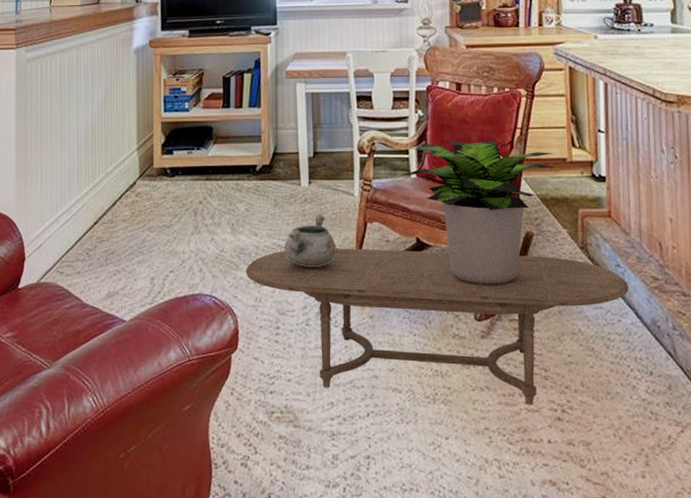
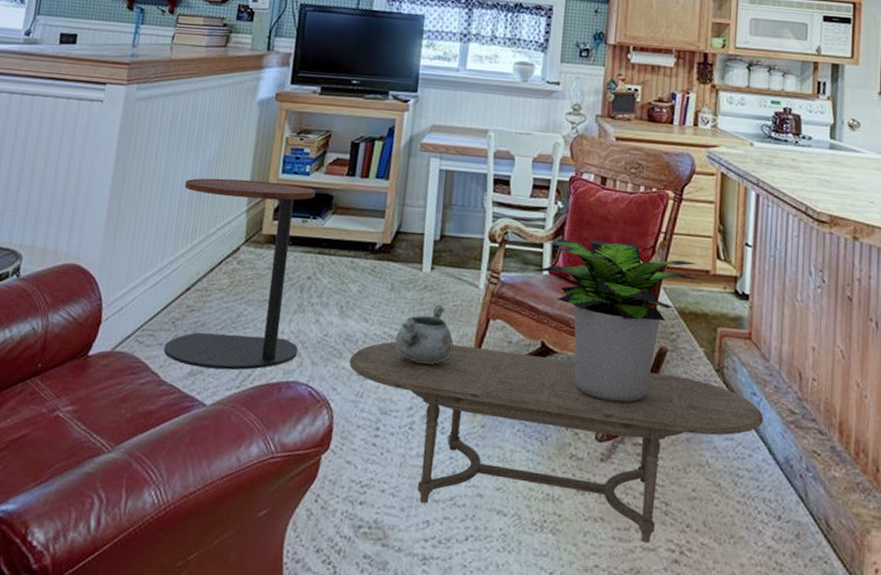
side table: none [80,121,198,289] -> present [163,178,316,370]

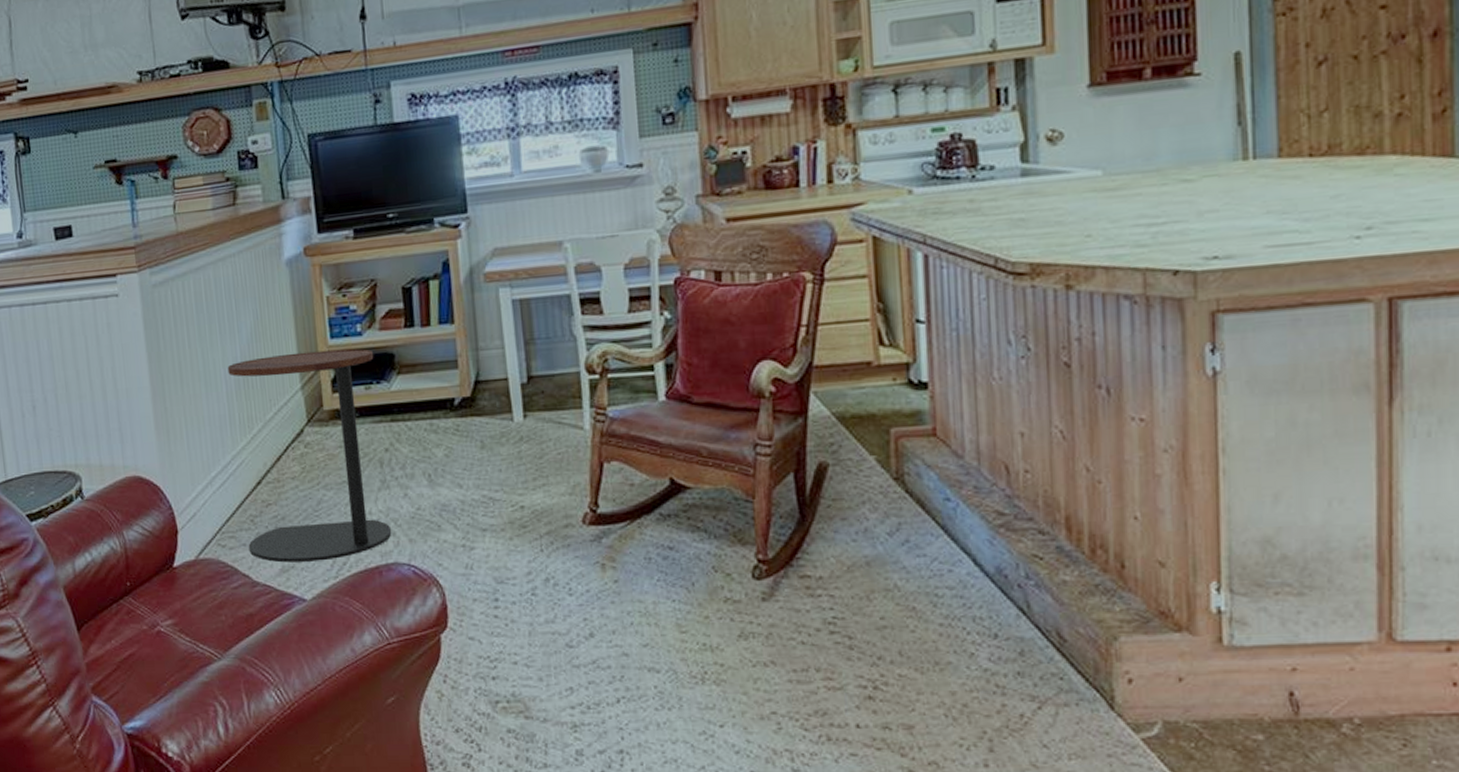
coffee table: present [349,341,764,543] -> none [450,492,963,682]
decorative bowl: present [394,304,454,365] -> none [497,455,566,524]
potted plant: present [531,238,698,403] -> none [643,344,856,533]

